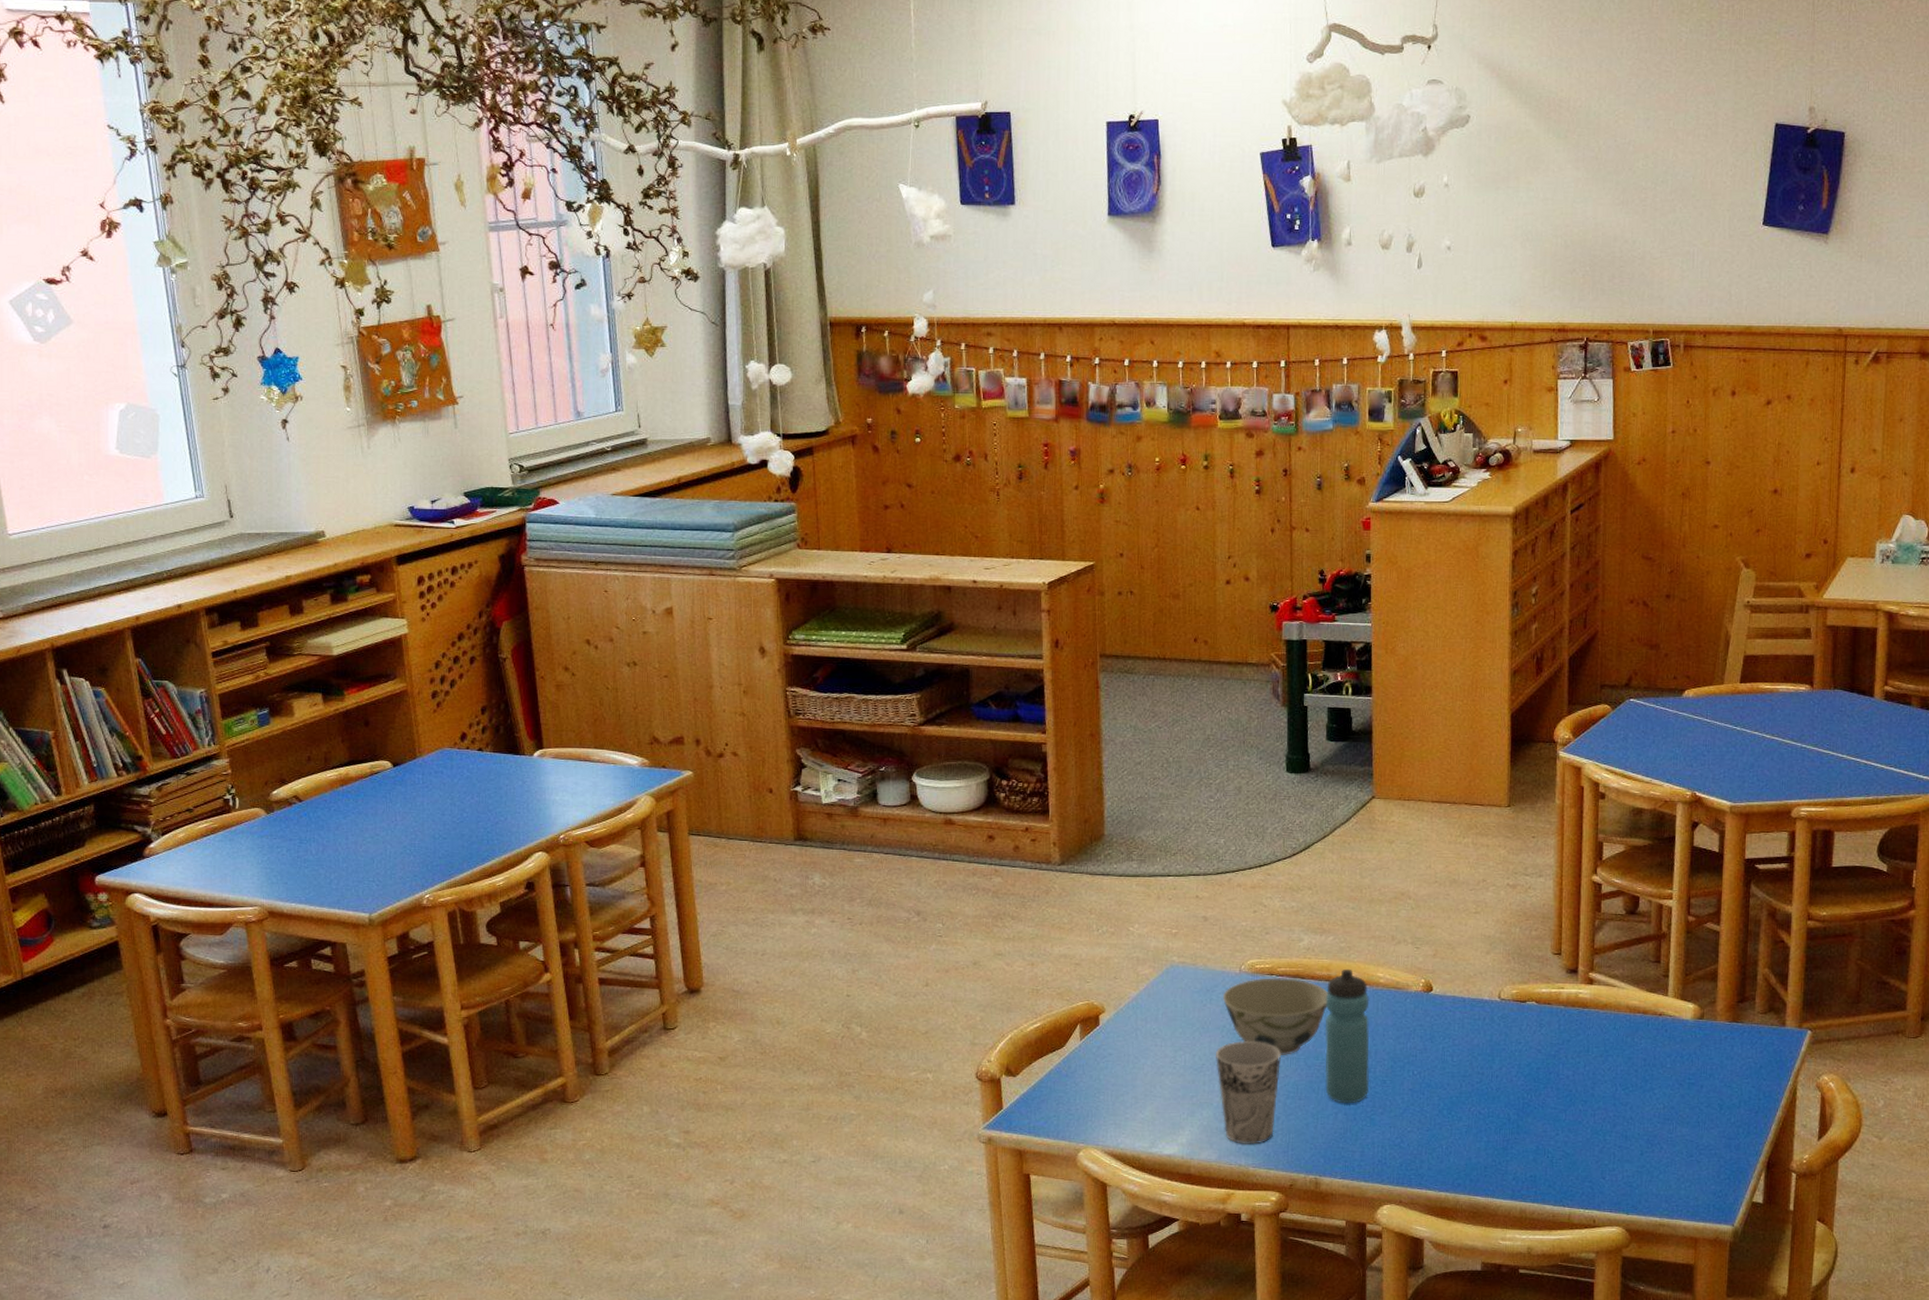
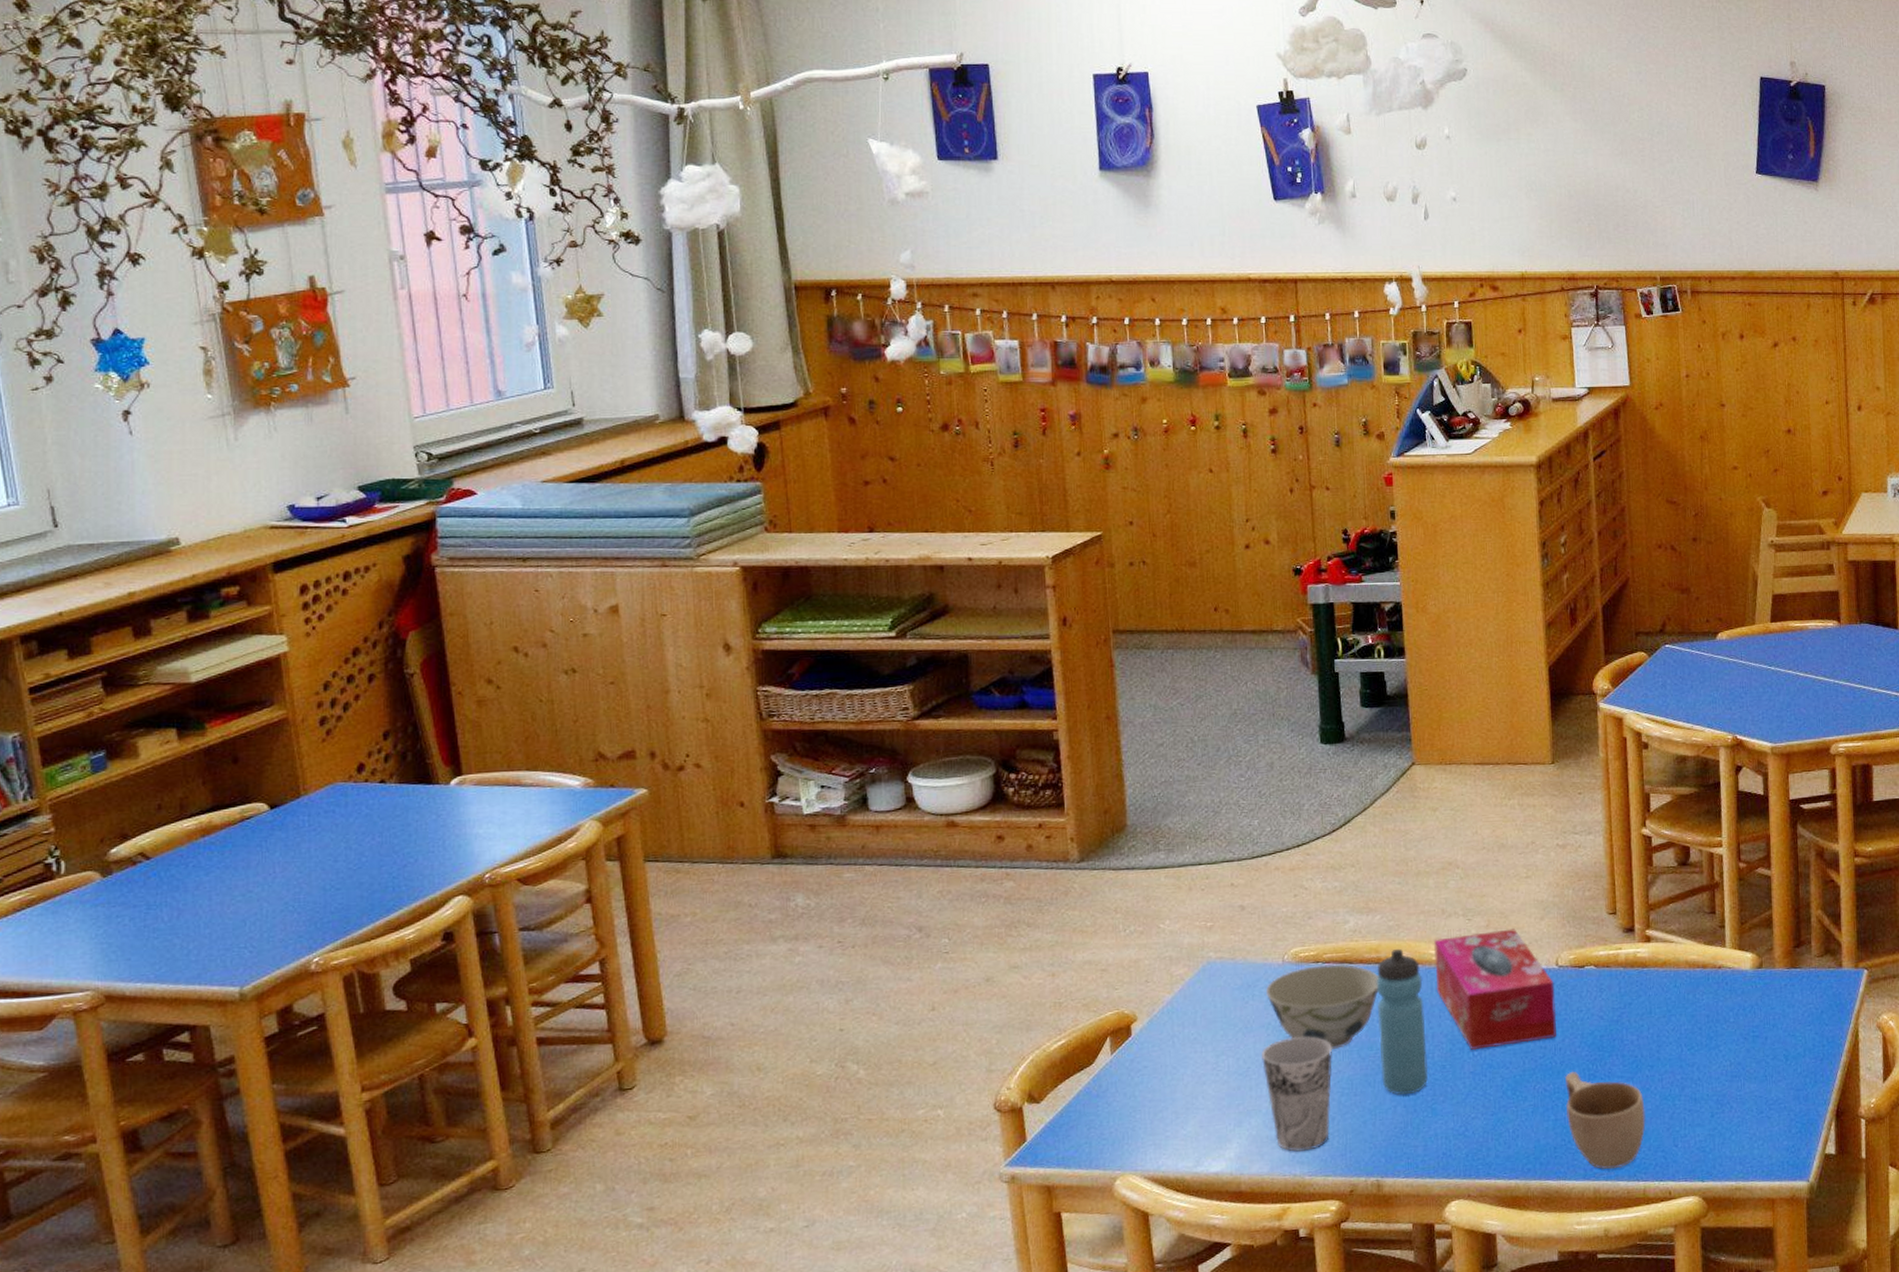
tissue box: none [1381,960,1496,1070] -> present [1433,929,1557,1051]
cup: none [1498,1098,1576,1192] -> present [1564,1071,1646,1169]

